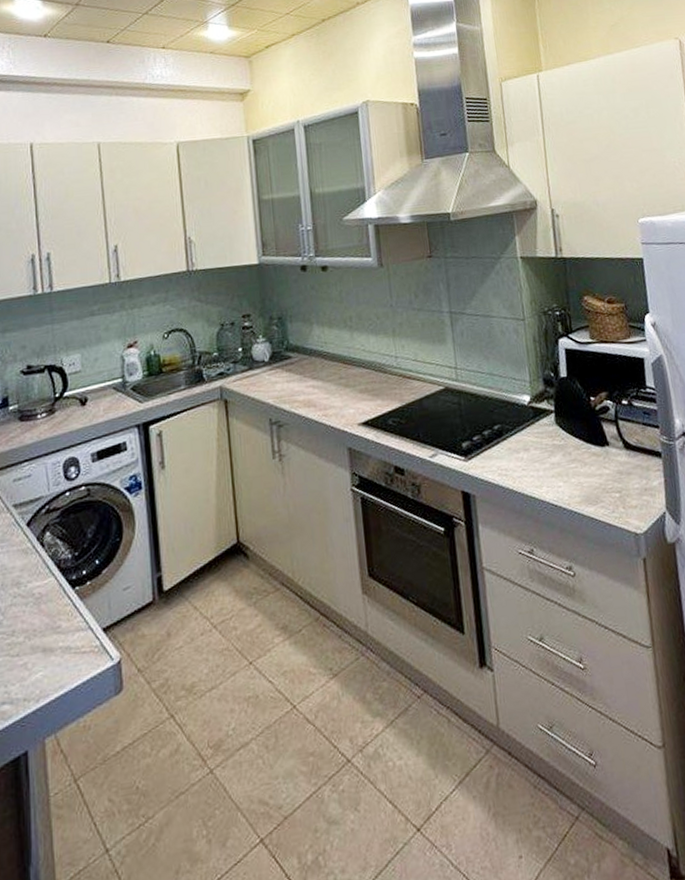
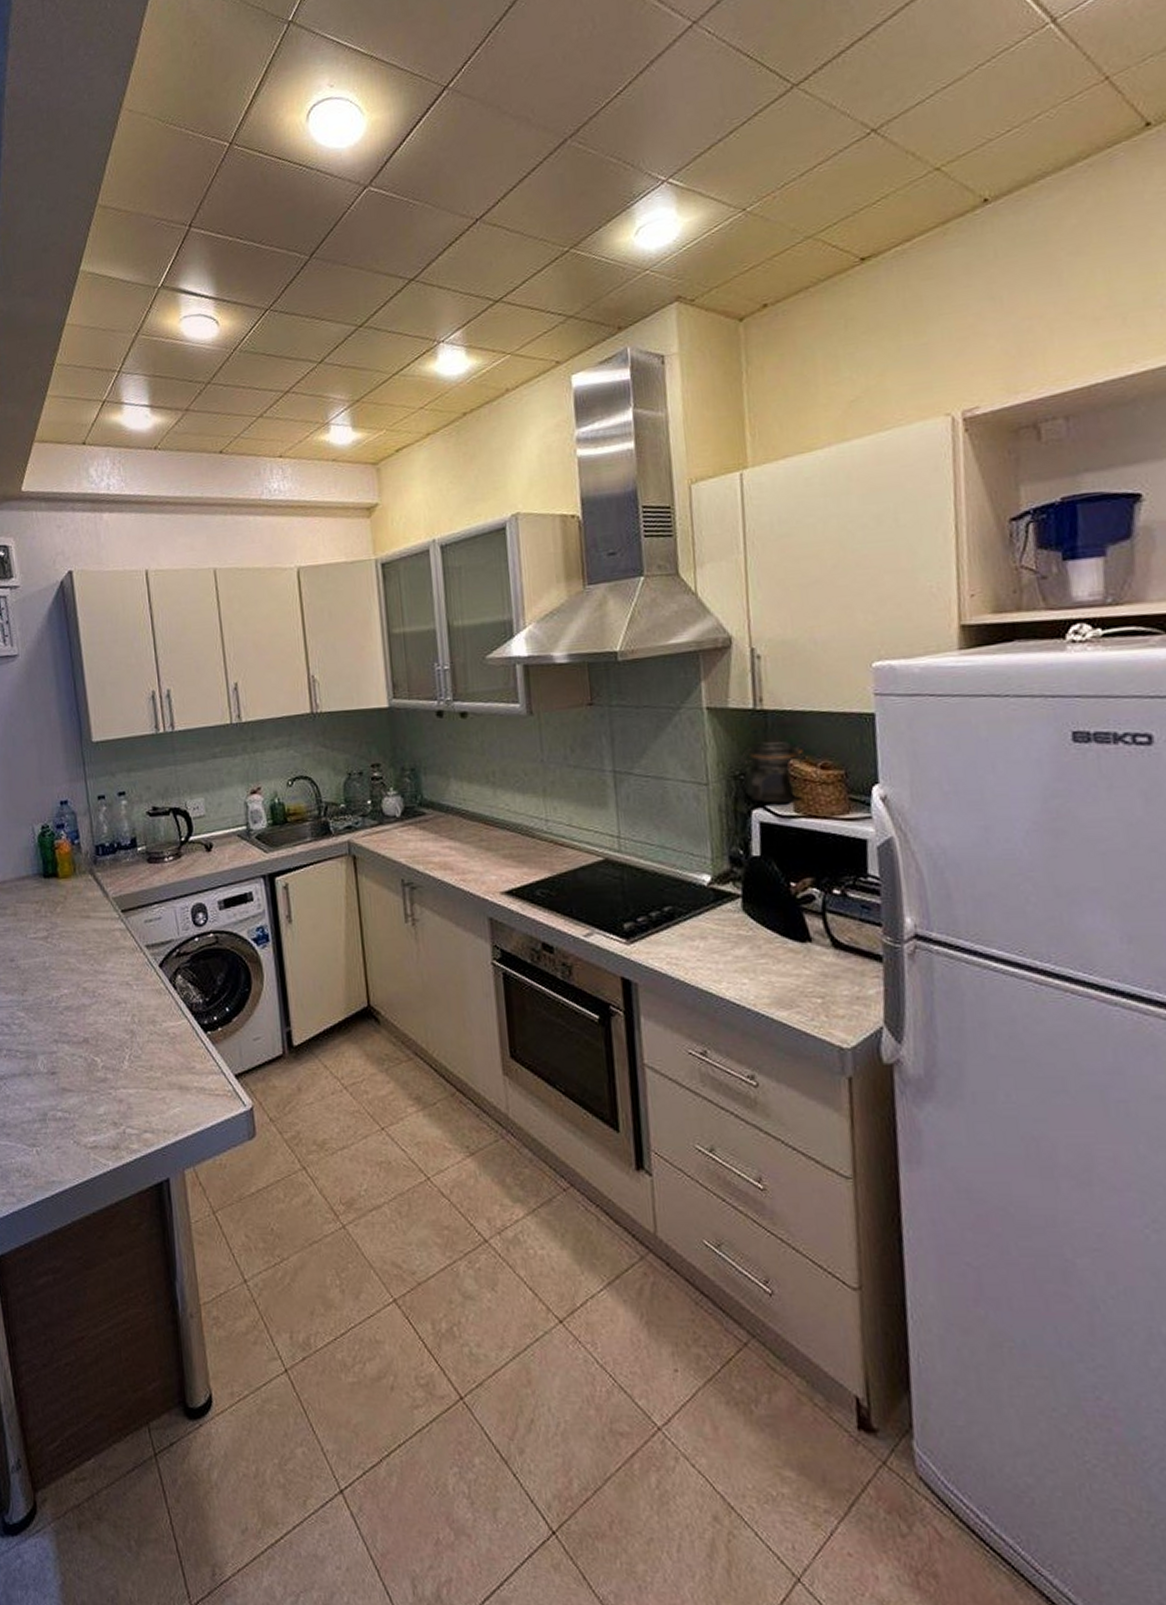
jar: none [546,283,597,333] -> present [738,741,806,804]

